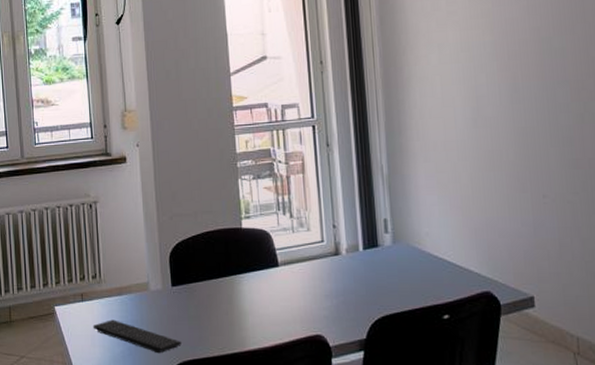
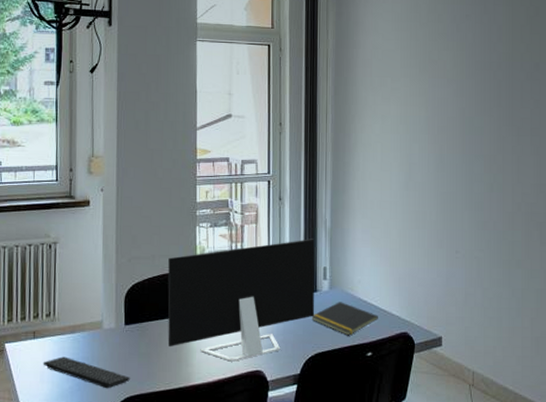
monitor: none [211,187,378,325] -> present [167,239,315,362]
notepad: none [374,257,453,296] -> present [311,302,378,336]

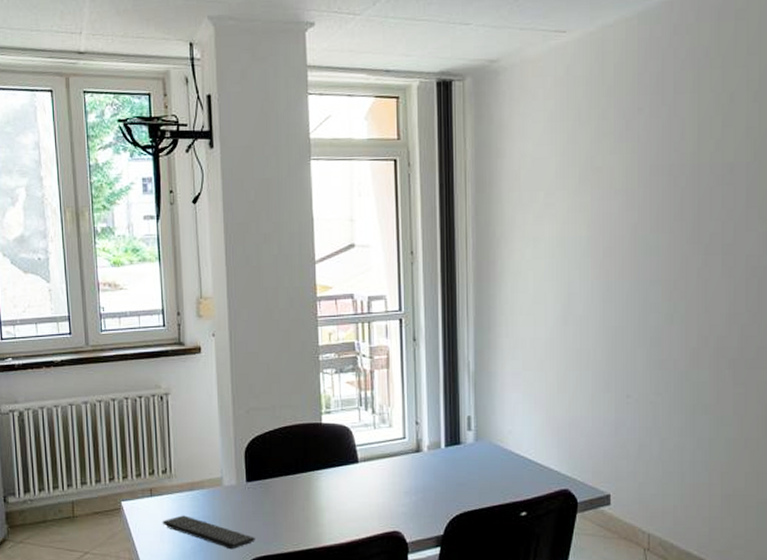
monitor: present [167,239,315,362] -> none [290,384,459,522]
notepad: present [311,302,378,336] -> none [455,455,533,493]

